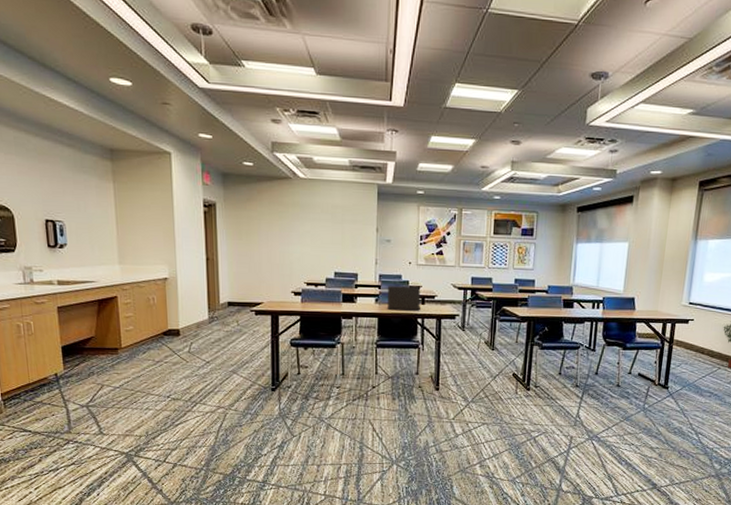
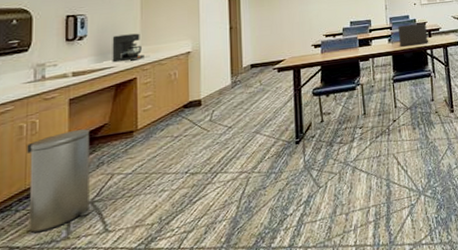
pedal bin: none [26,338,89,423] -> present [27,129,94,234]
coffee maker: none [91,249,123,278] -> present [112,33,144,63]

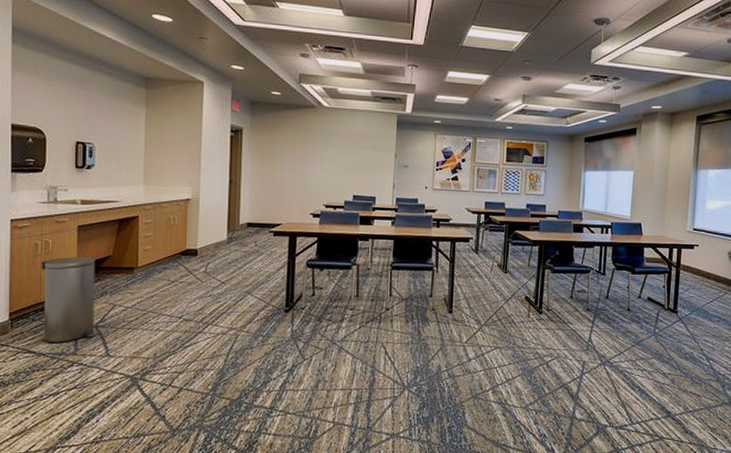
coffee maker: present [112,33,144,63] -> none [117,170,147,199]
laptop: present [397,23,428,47] -> none [403,209,436,234]

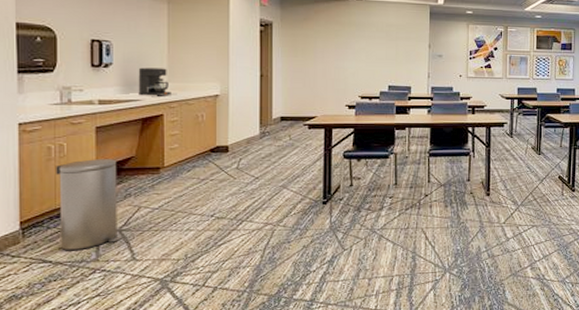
coffee maker: none [117,170,147,199] -> present [138,67,171,96]

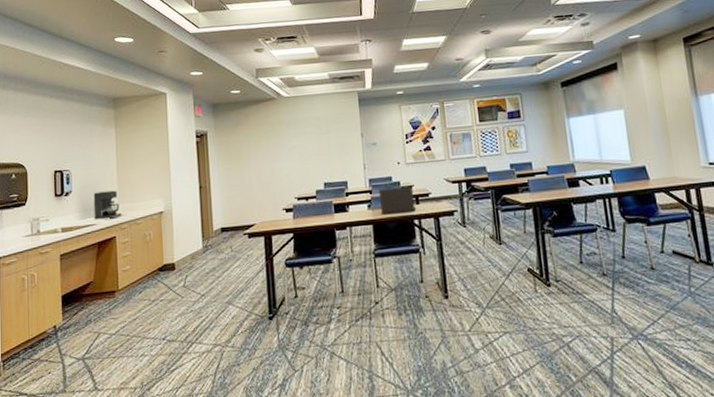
pedal bin: present [56,159,122,251] -> none [29,285,85,383]
laptop: none [439,97,471,120] -> present [378,186,416,215]

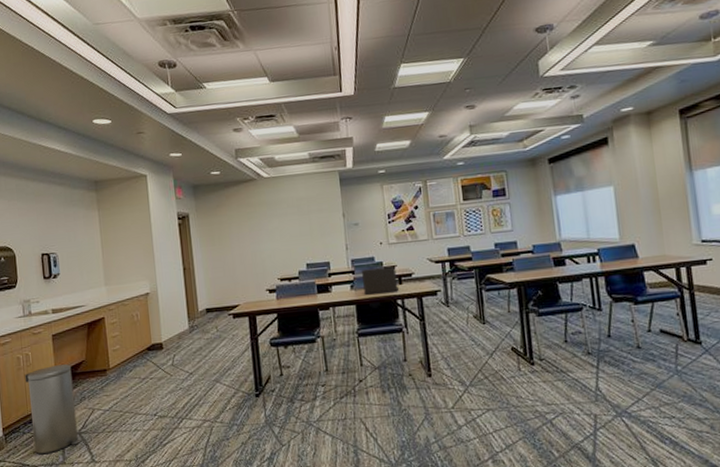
pedal bin: none [29,285,85,383] -> present [25,364,82,455]
coffee maker: present [93,190,122,220] -> none [80,272,109,302]

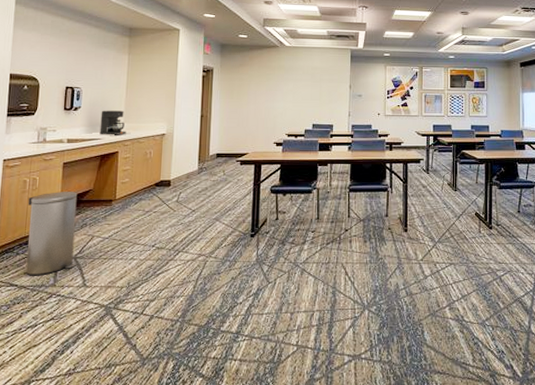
coffee maker: none [80,272,109,302] -> present [99,110,126,135]
laptop: present [361,267,398,295] -> none [359,135,389,157]

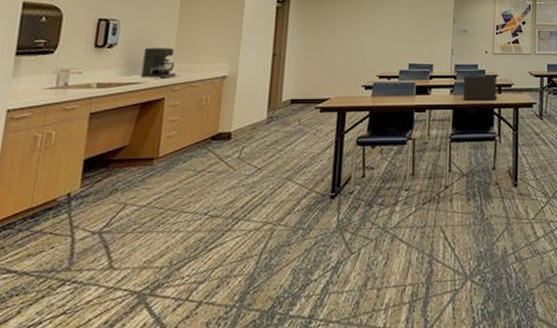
pedal bin: present [26,192,78,276] -> none [30,149,108,259]
laptop: none [359,135,389,157] -> present [462,76,497,101]

